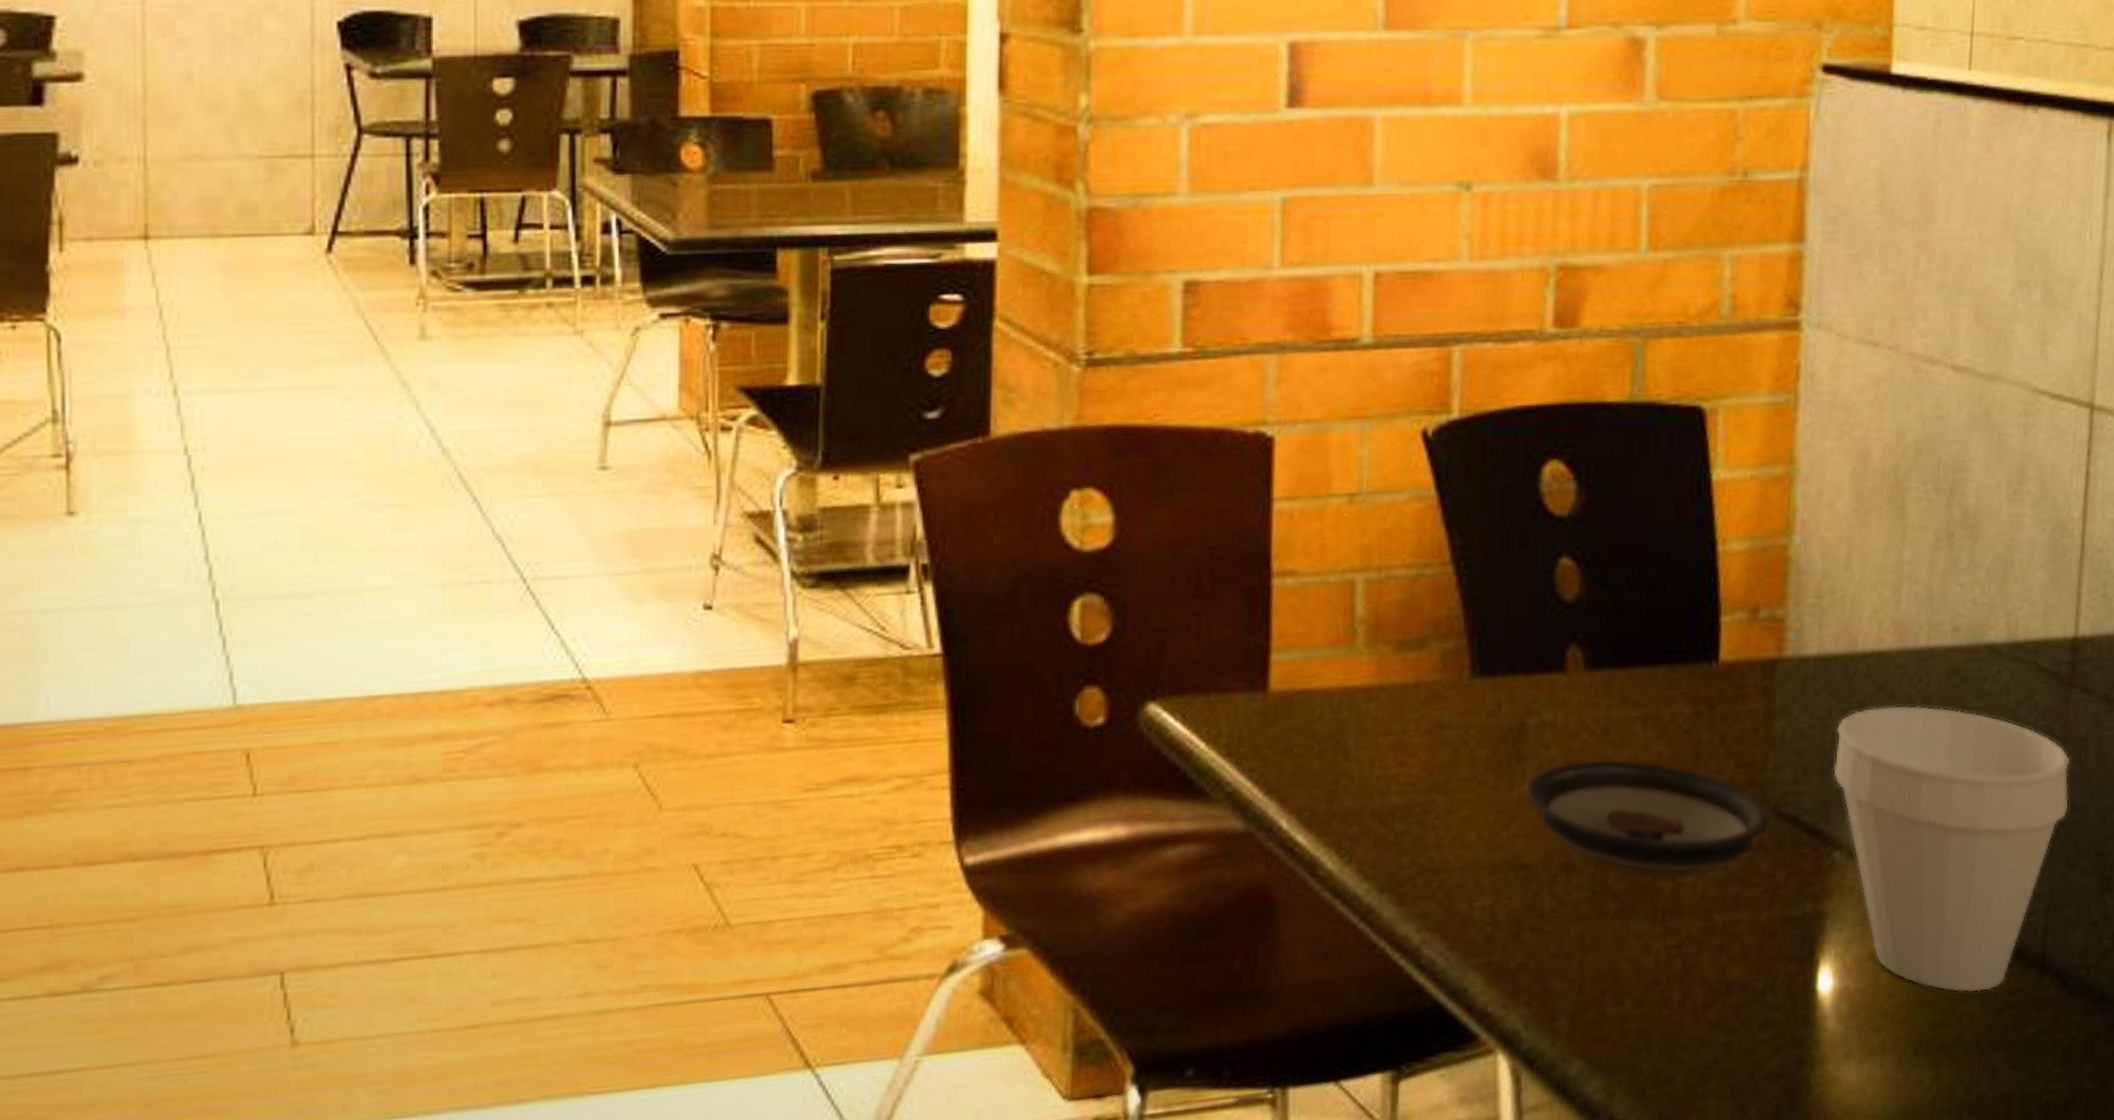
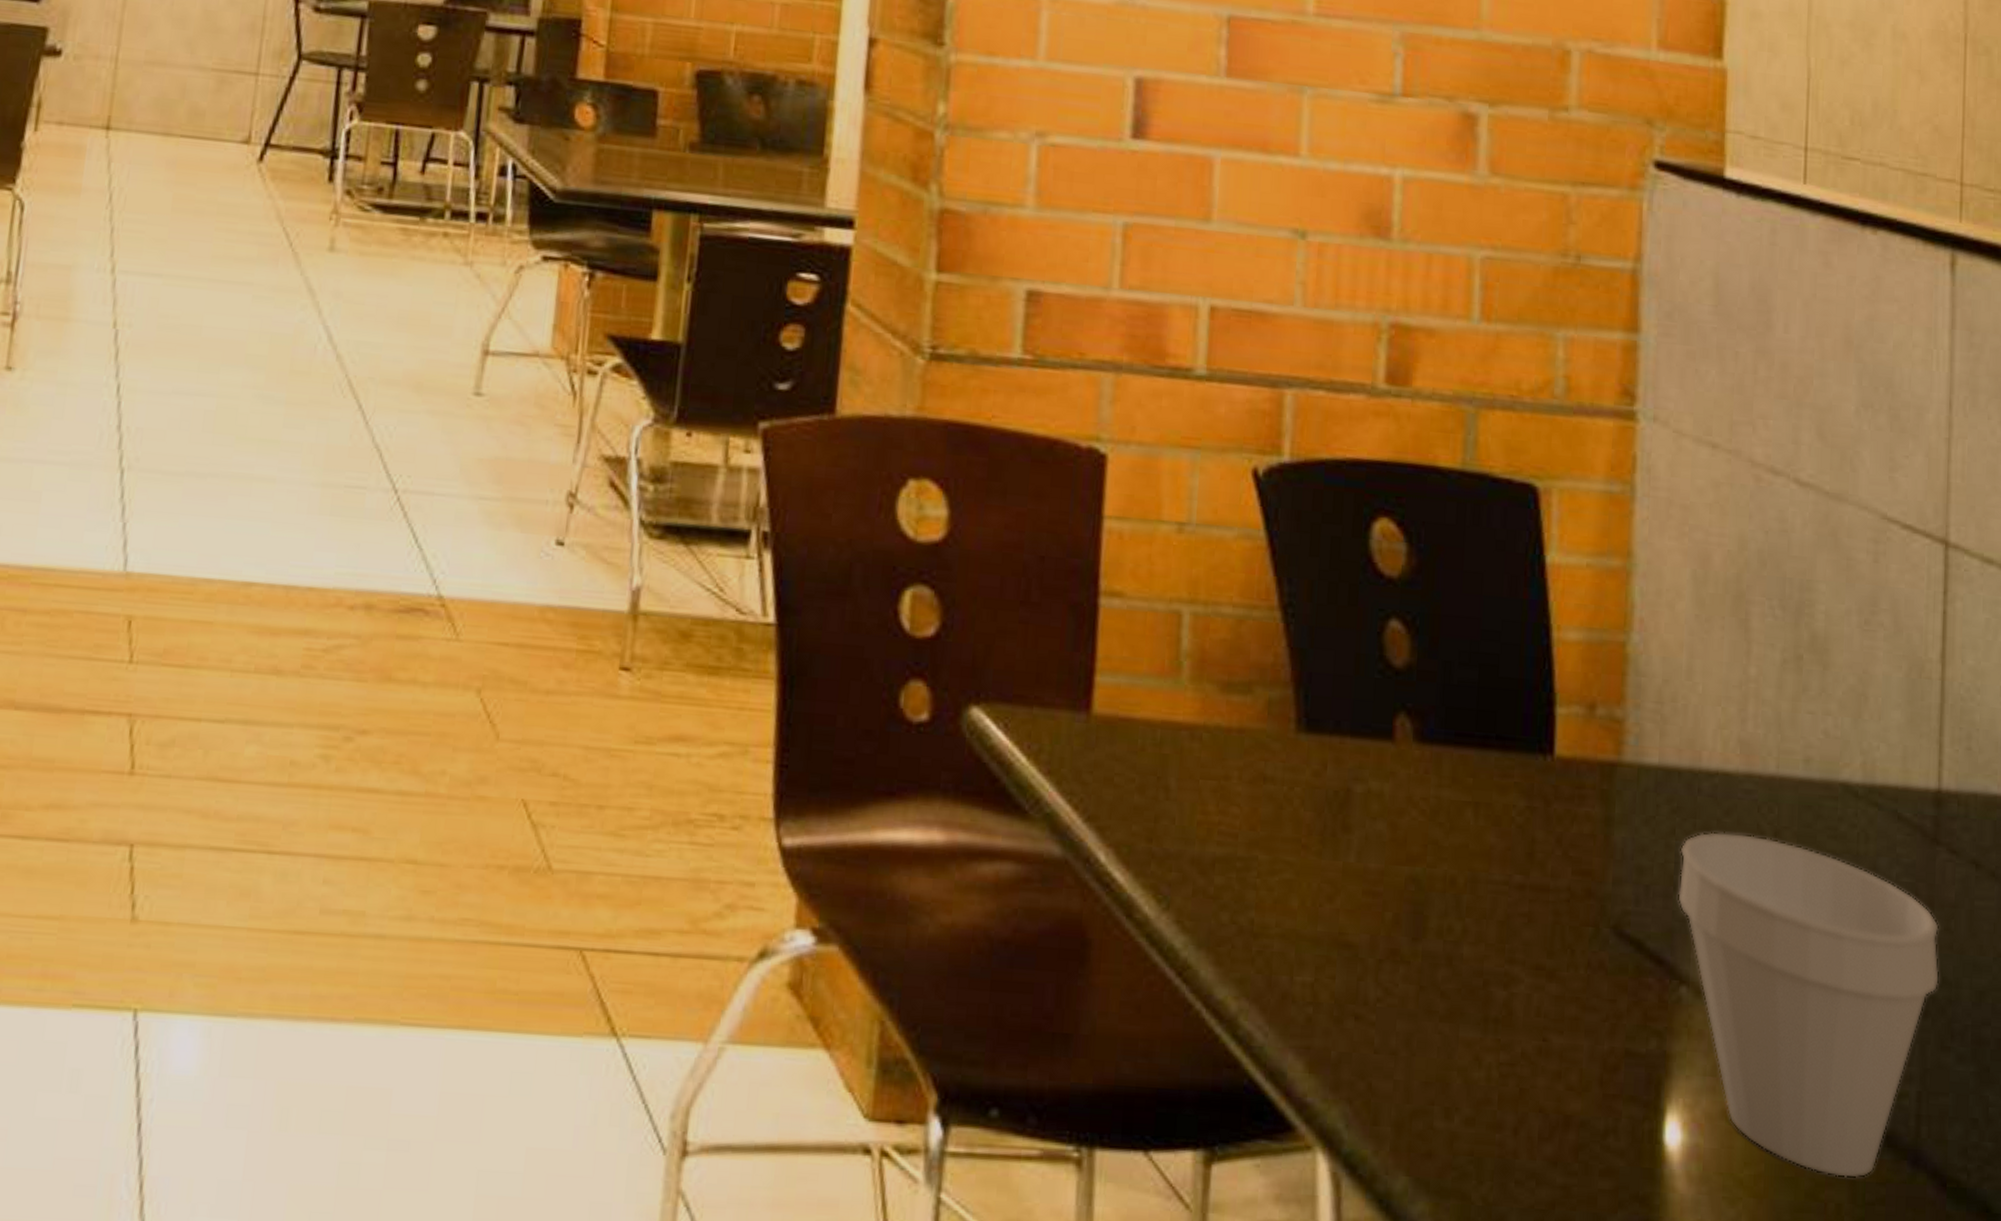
saucer: present [1525,758,1771,878] -> none [1350,838,1611,988]

